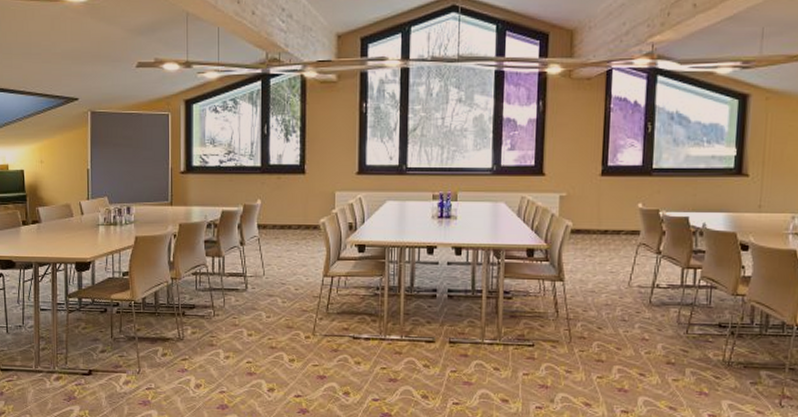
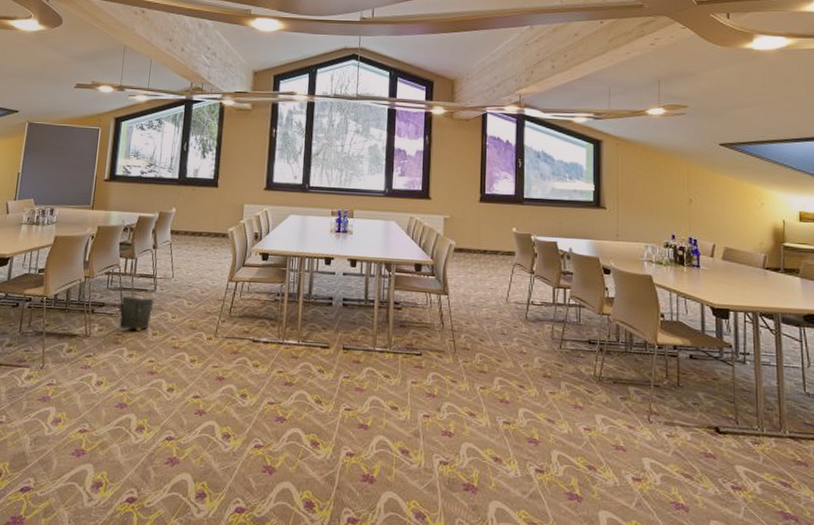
bag: none [208,297,247,333] -> present [117,296,154,332]

